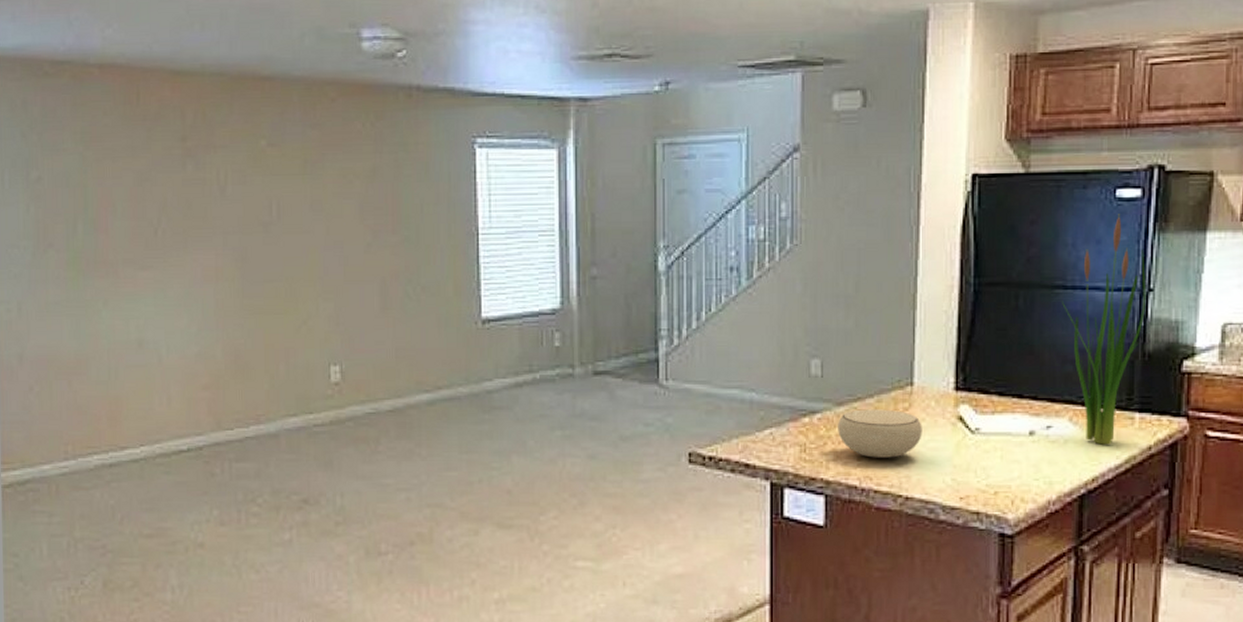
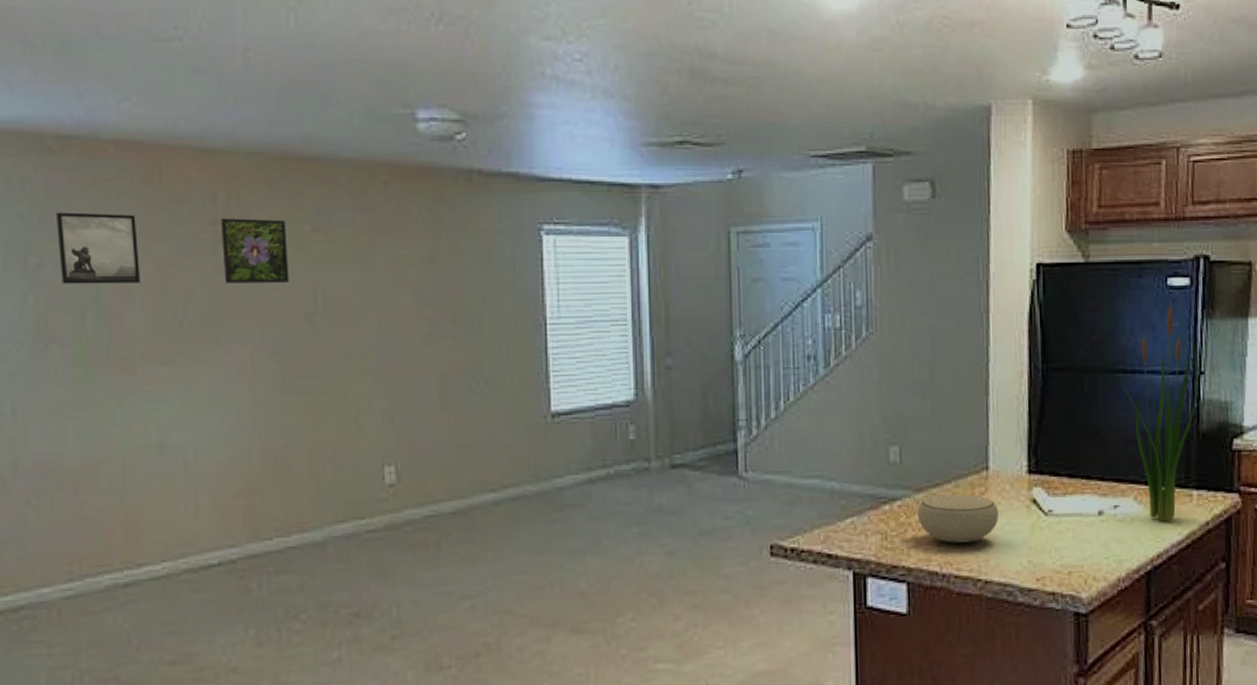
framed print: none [51,130,121,196] -> present [55,212,140,284]
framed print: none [189,134,248,195] -> present [220,218,290,283]

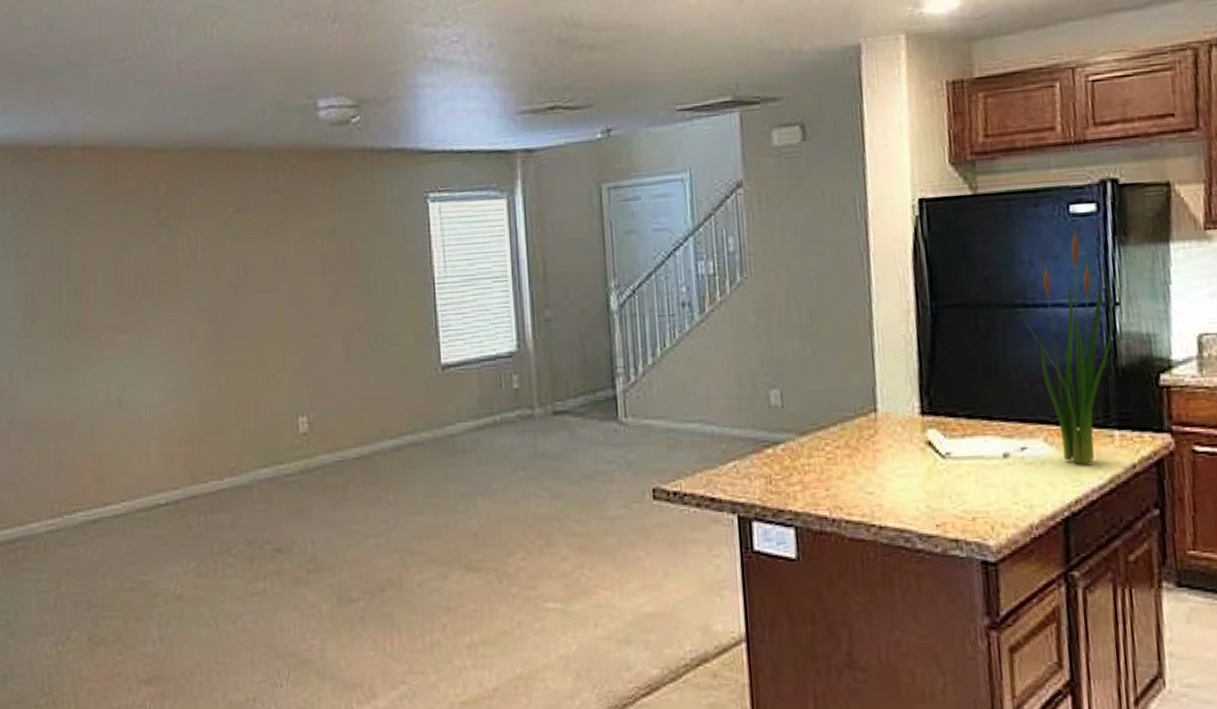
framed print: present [55,212,140,284] -> none [39,208,102,269]
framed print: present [220,218,290,283] -> none [162,204,218,261]
bowl: present [917,494,999,543] -> none [802,437,891,487]

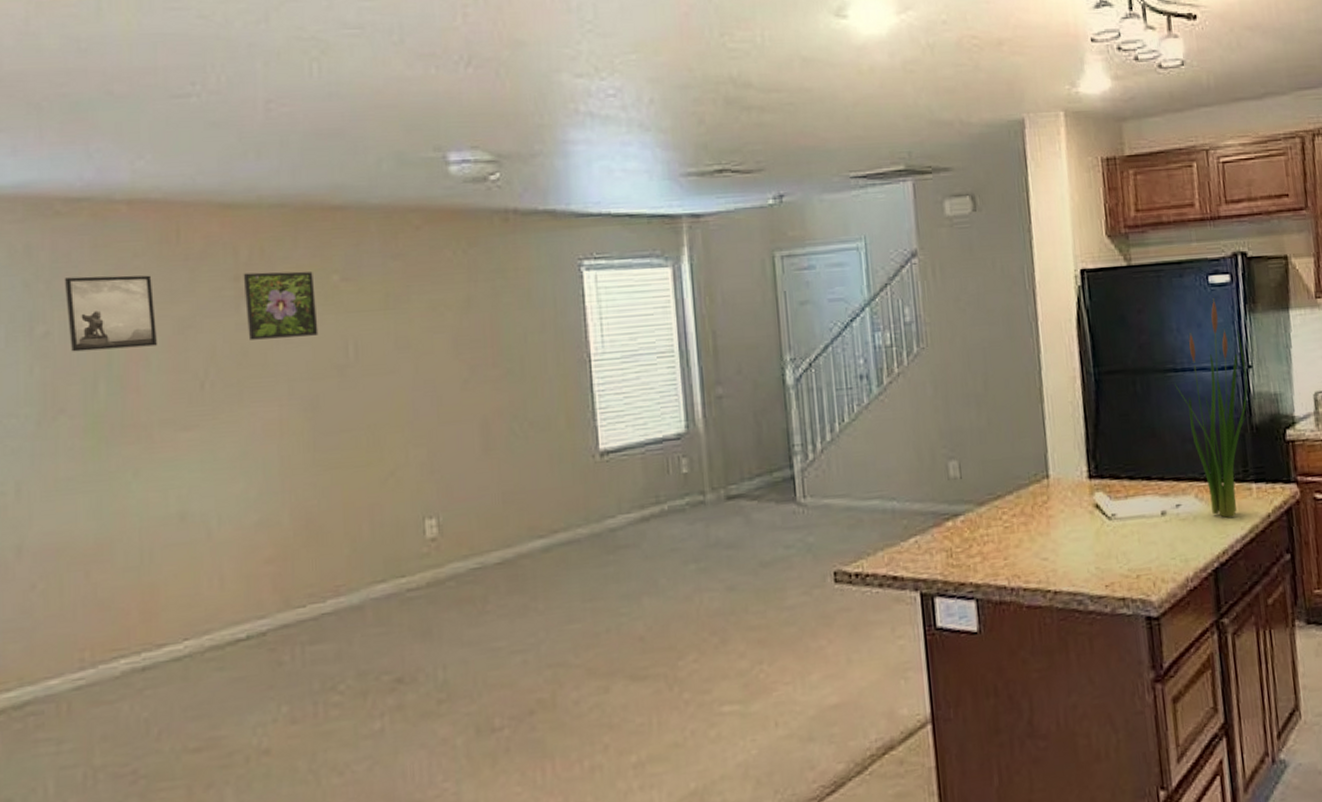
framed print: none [39,208,102,269] -> present [64,275,157,352]
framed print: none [162,204,218,261] -> present [243,271,319,340]

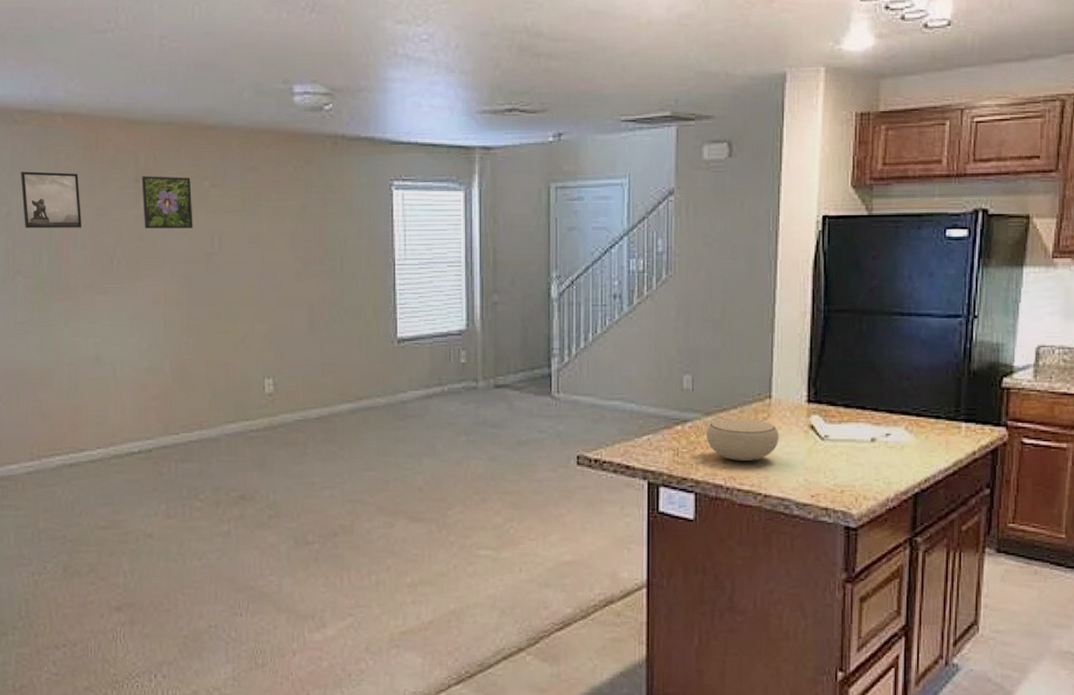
bowl: none [981,504,1063,555] -> present [706,419,779,461]
plant: present [1175,298,1248,518] -> none [900,251,972,450]

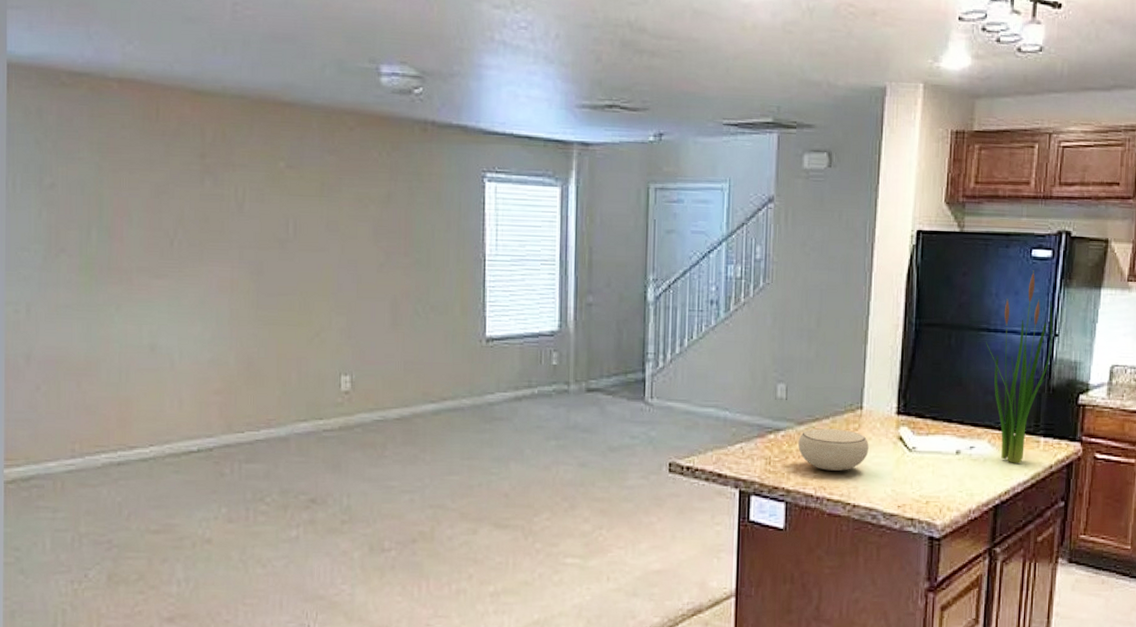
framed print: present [20,171,81,228] -> none [67,140,138,205]
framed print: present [141,176,193,229] -> none [208,152,266,212]
plant: none [900,251,972,450] -> present [986,270,1053,463]

